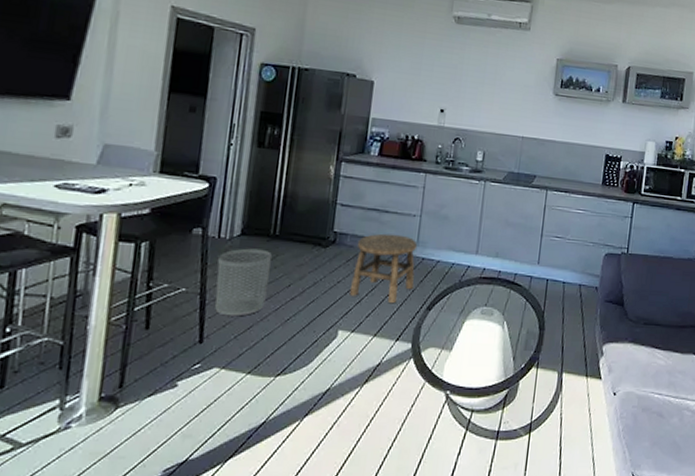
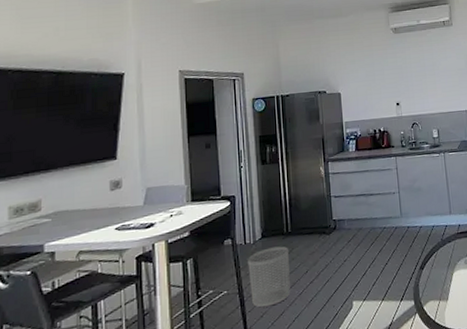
stool: present [349,233,418,304] -> none [354,211,406,270]

